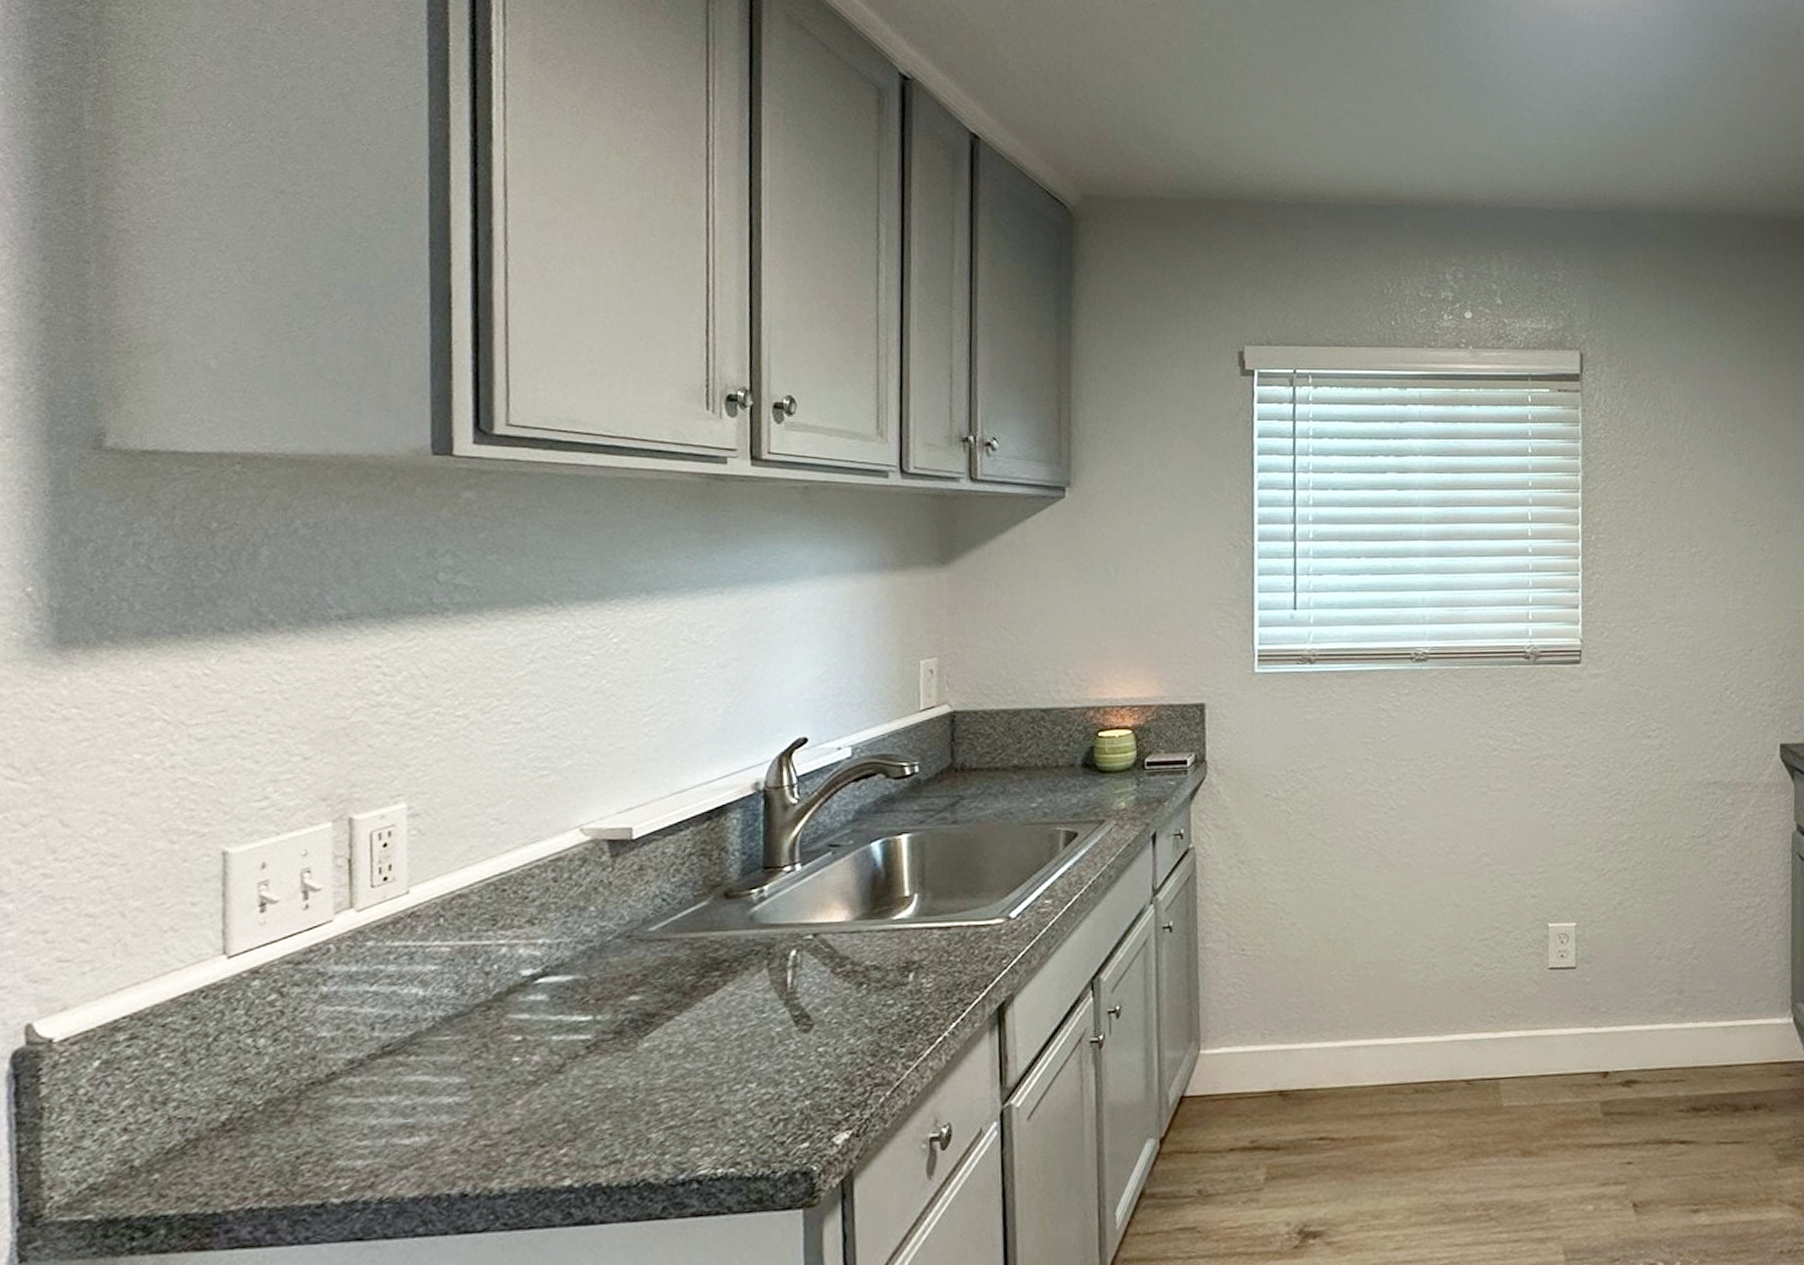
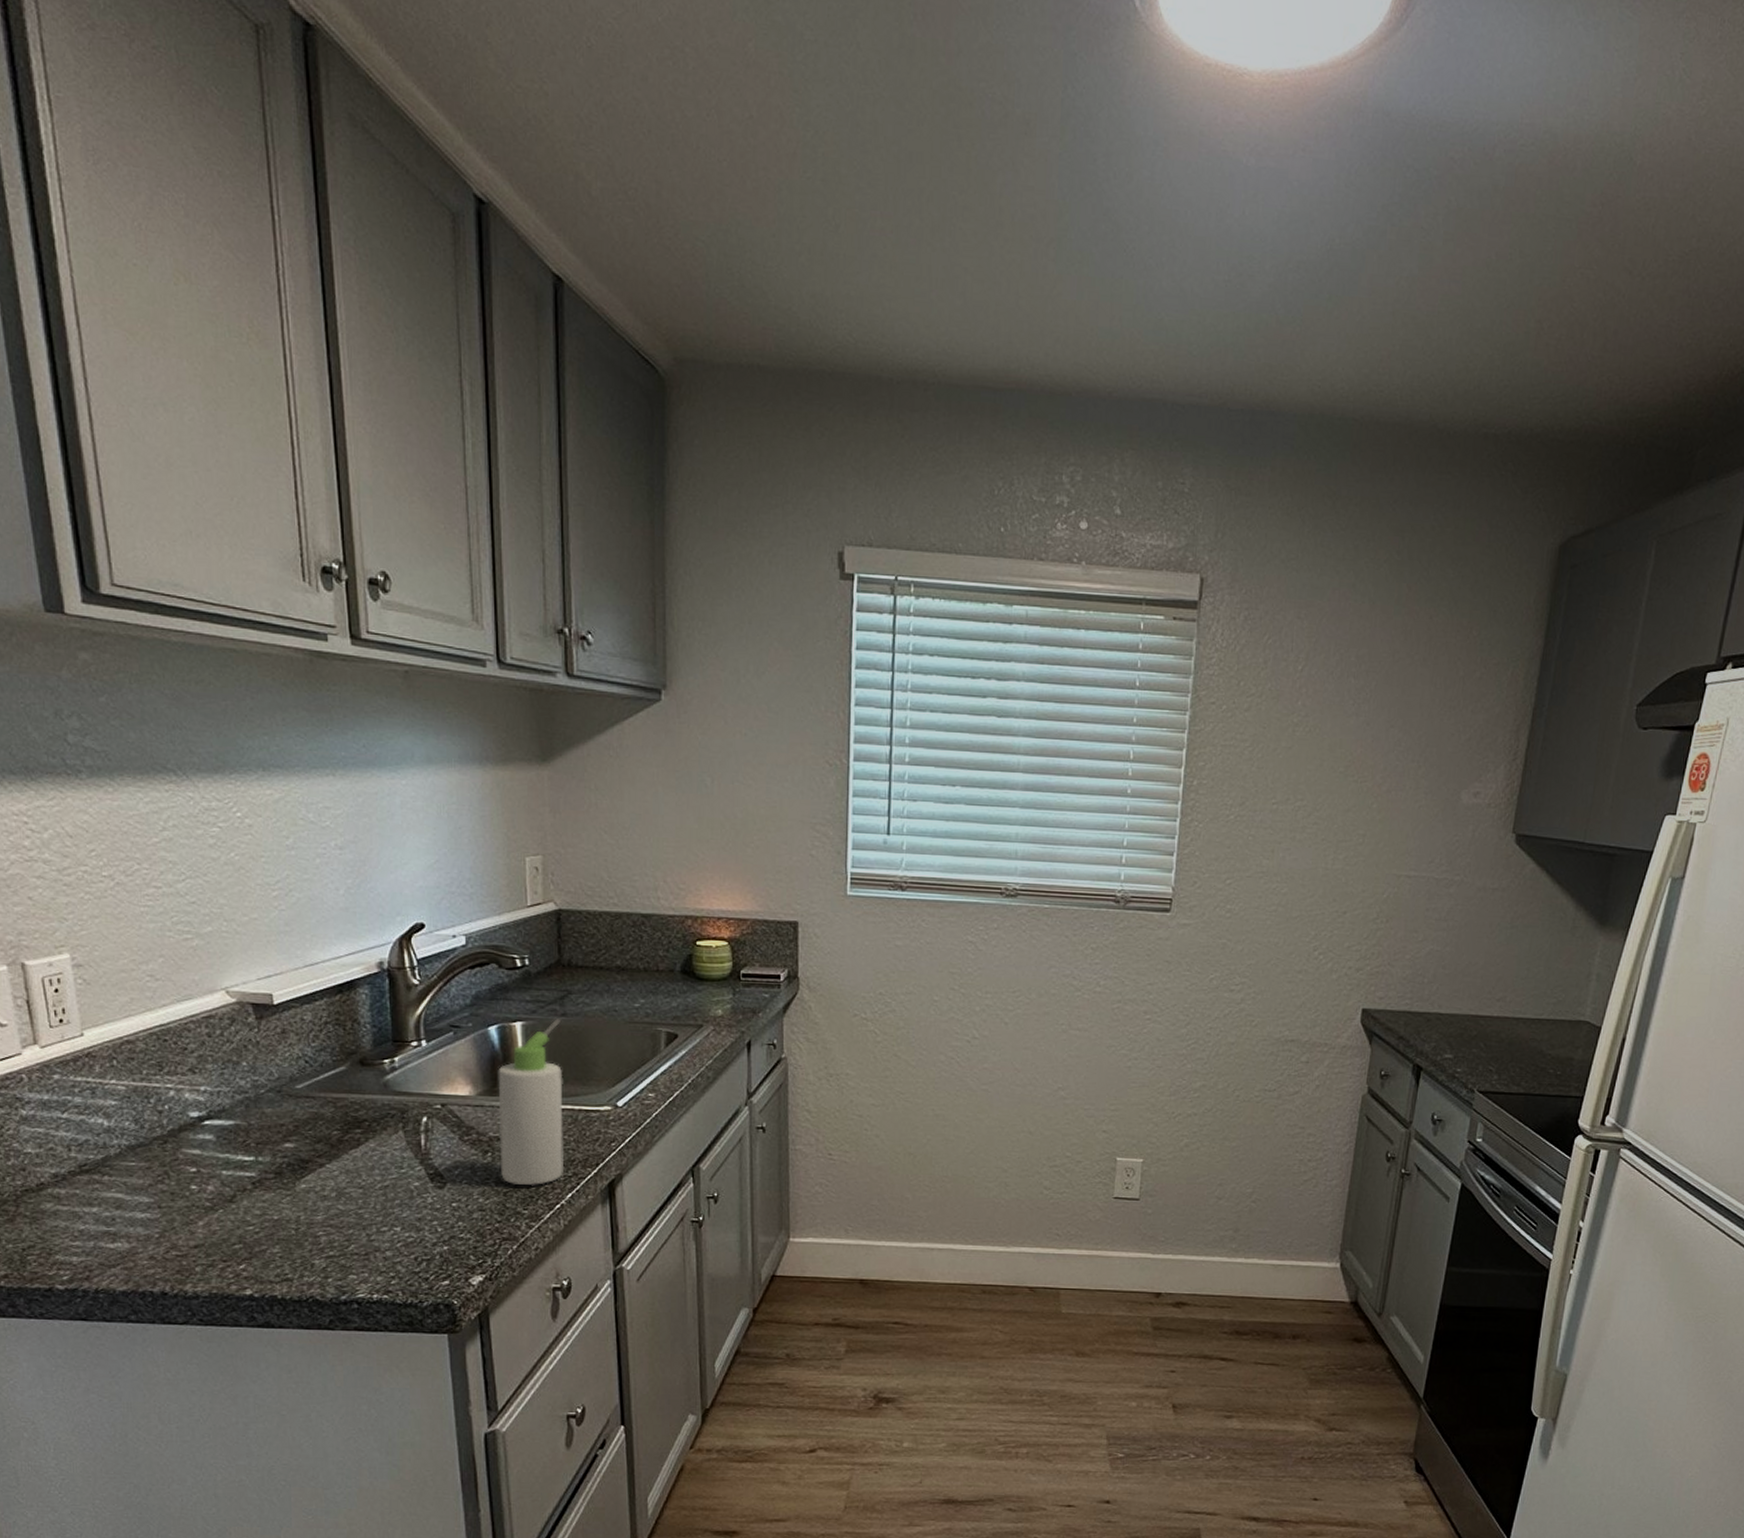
bottle: none [876,827,951,1019] -> present [498,1019,565,1186]

